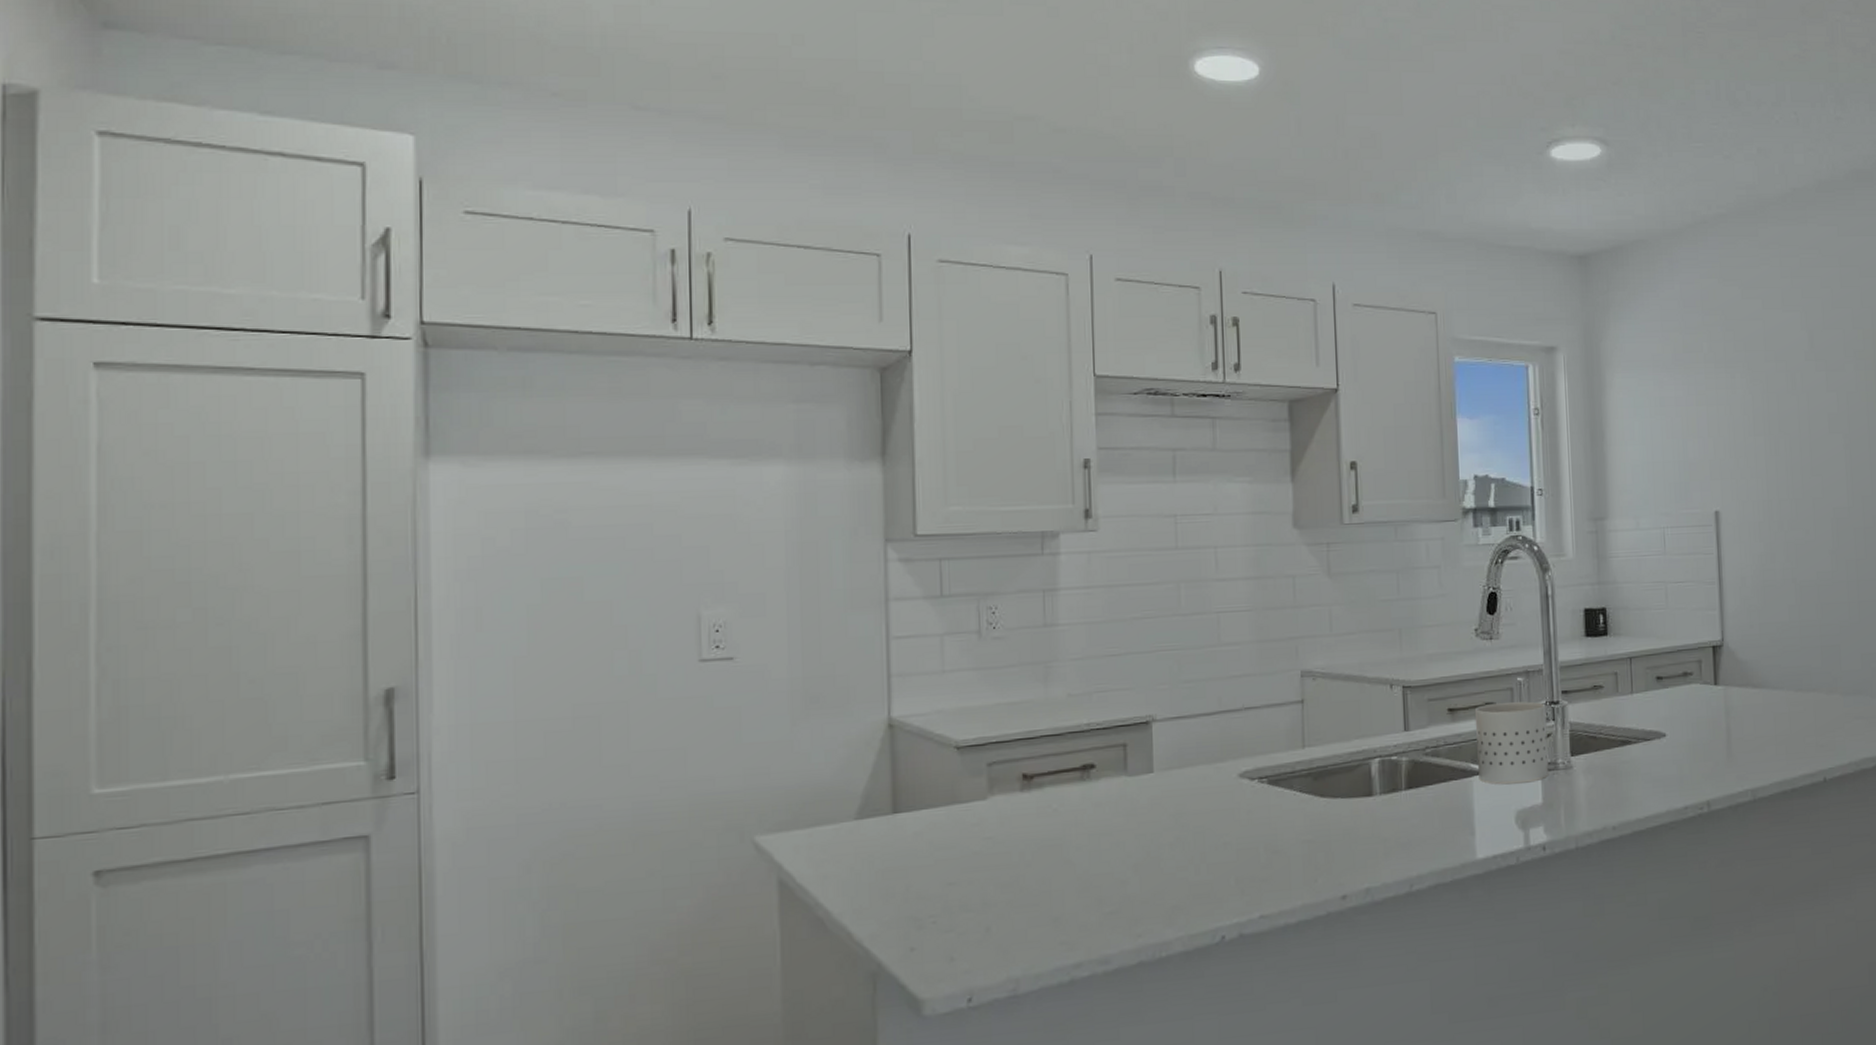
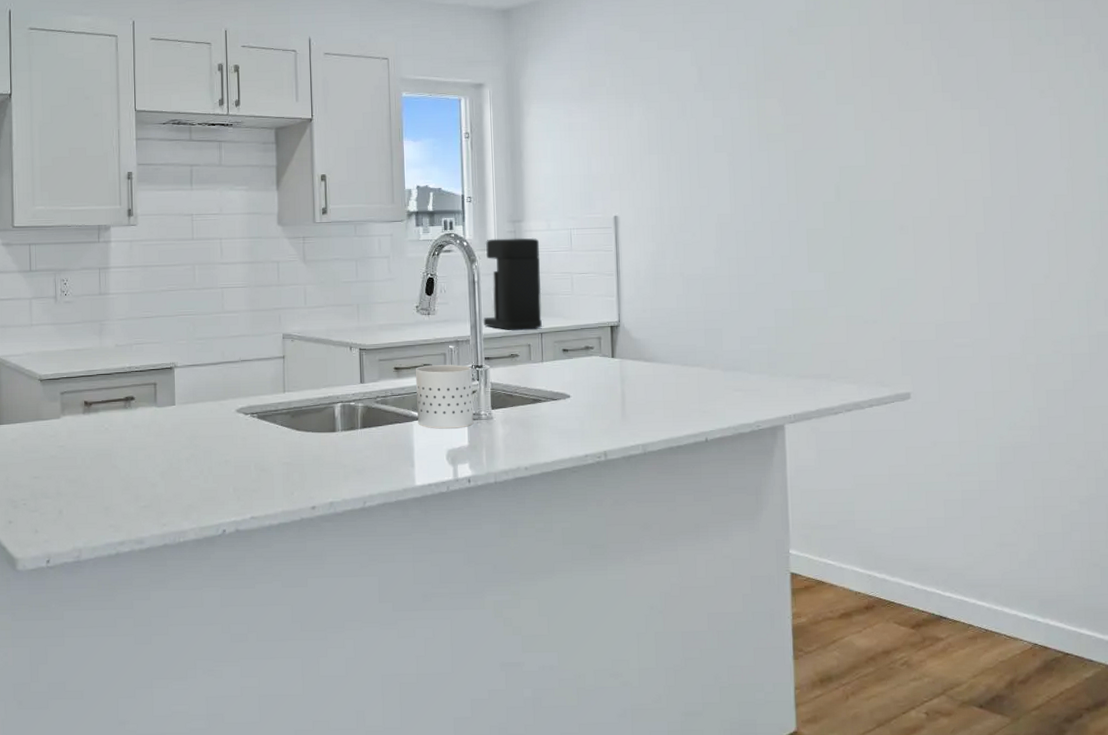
coffee maker: none [1558,539,1631,656] -> present [482,237,542,330]

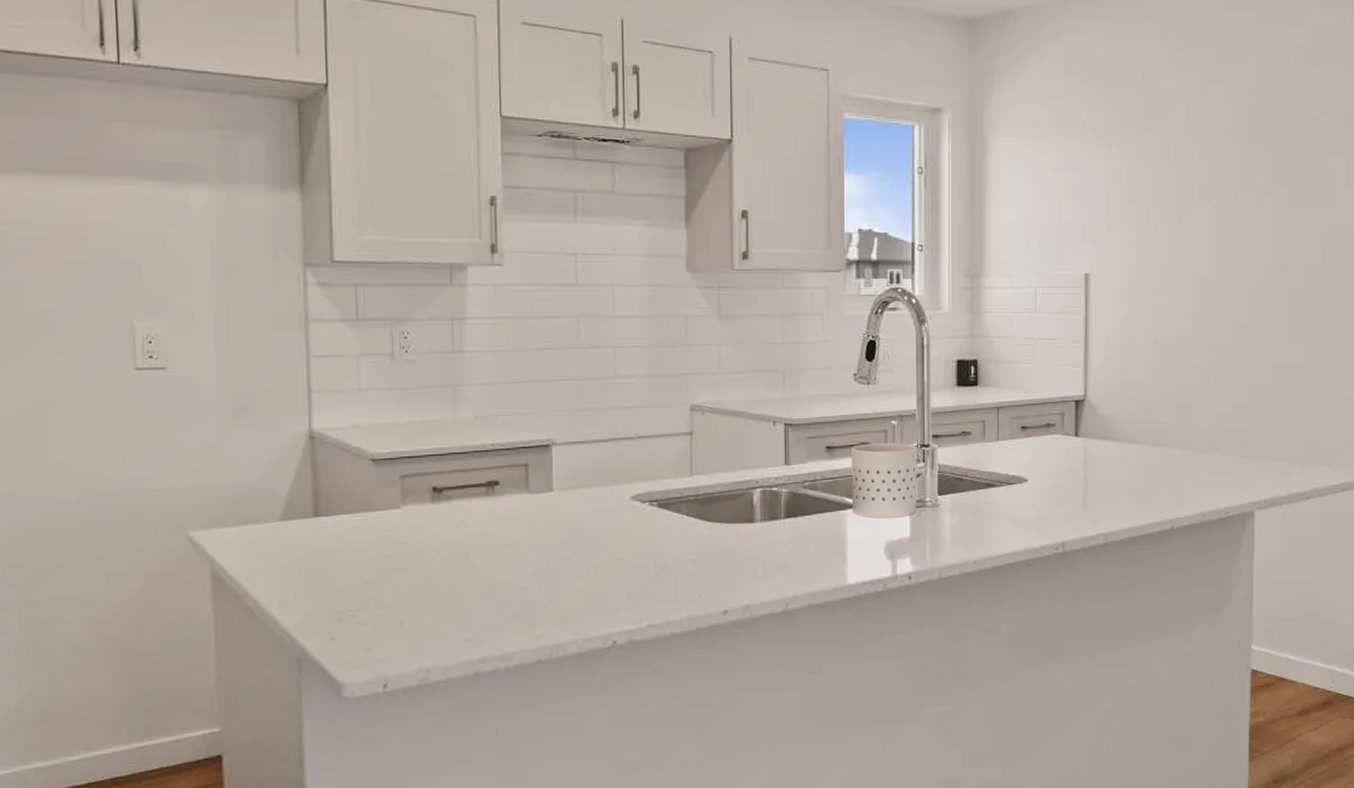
coffee maker: present [482,237,542,330] -> none [931,296,1000,404]

